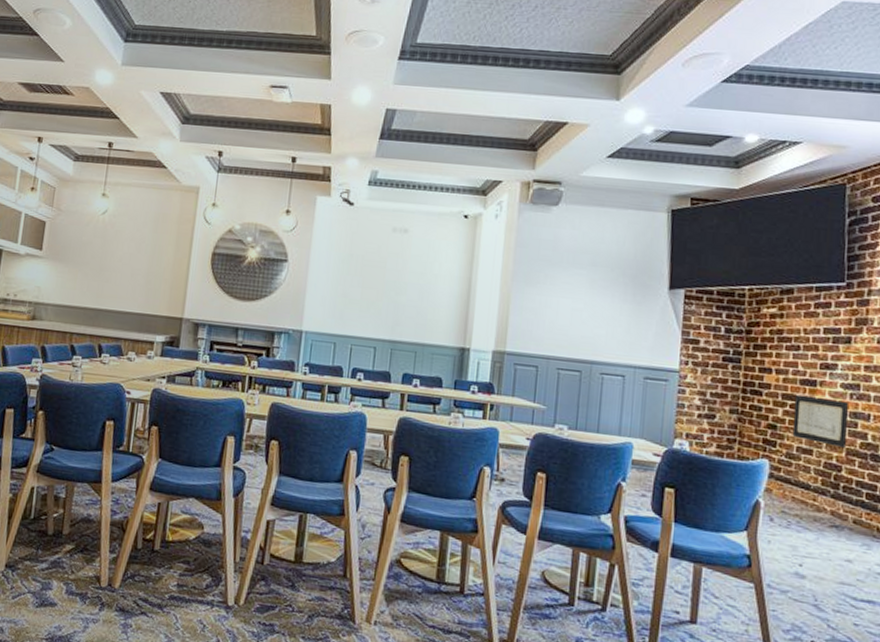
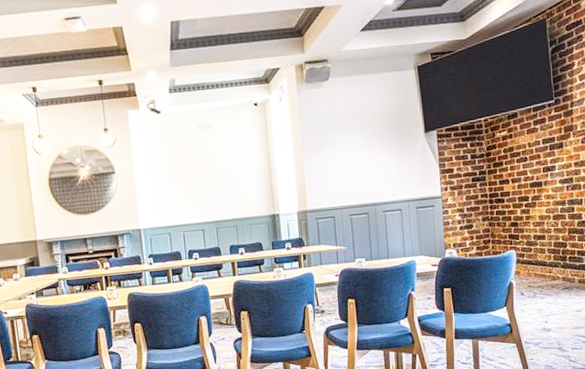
wall art: present [792,394,848,449] -> none [528,193,567,230]

